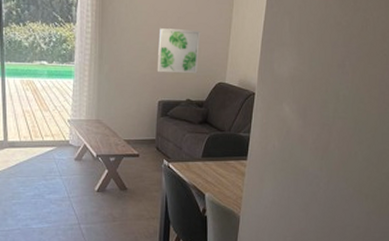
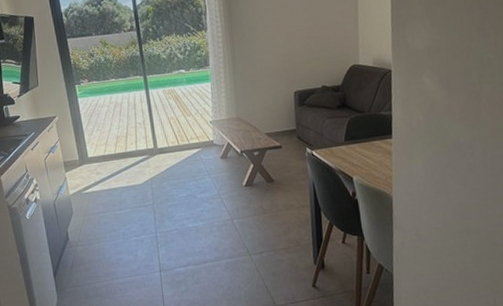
wall art: present [158,28,201,74] -> none [287,17,330,64]

